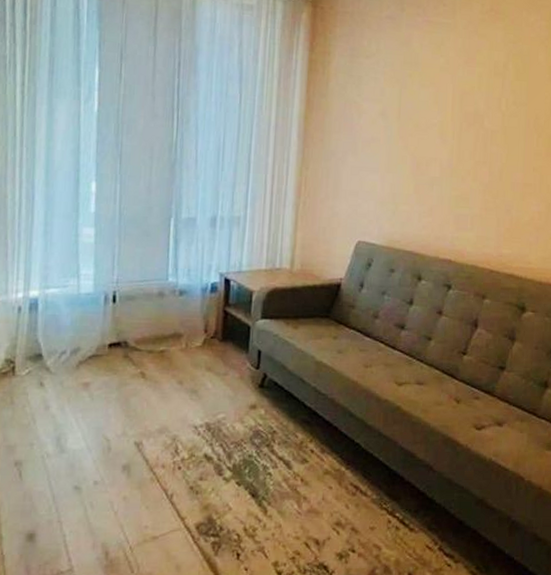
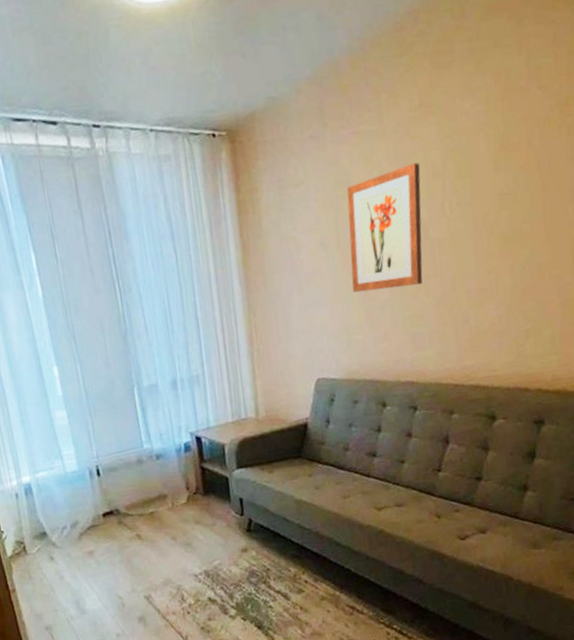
wall art: none [405,58,484,170] -> present [347,163,423,293]

